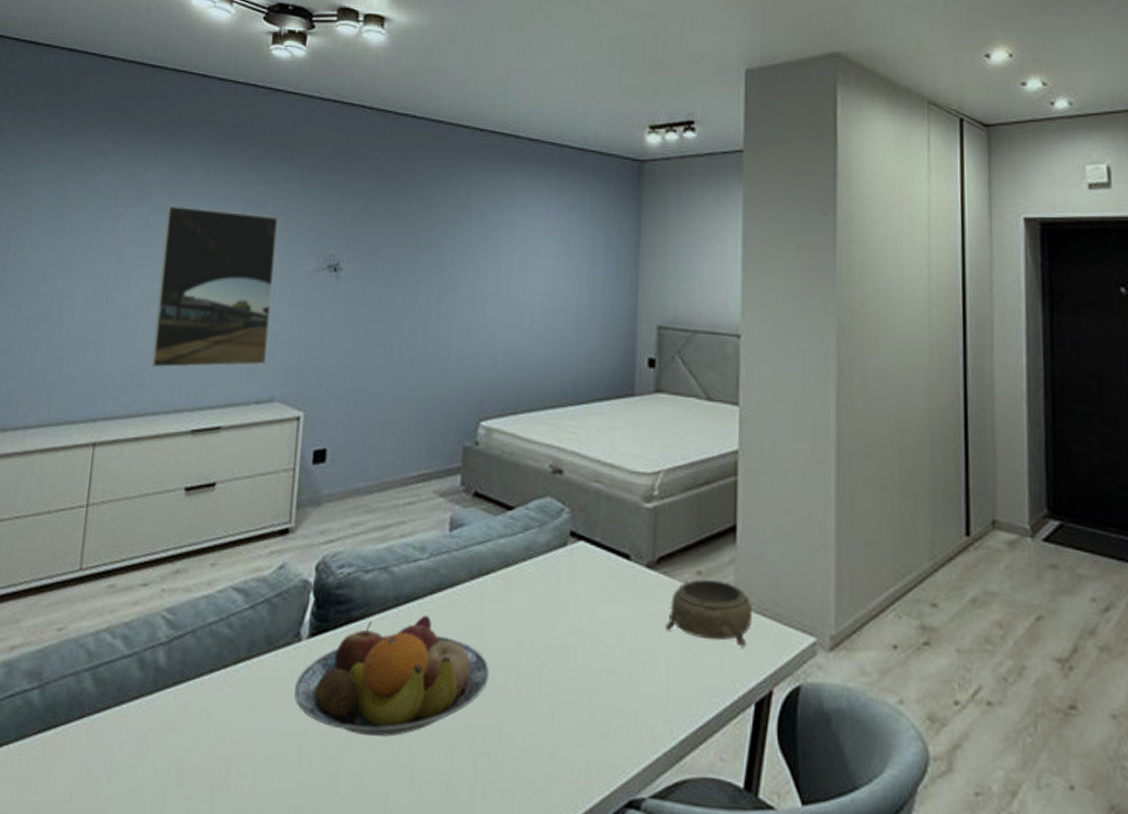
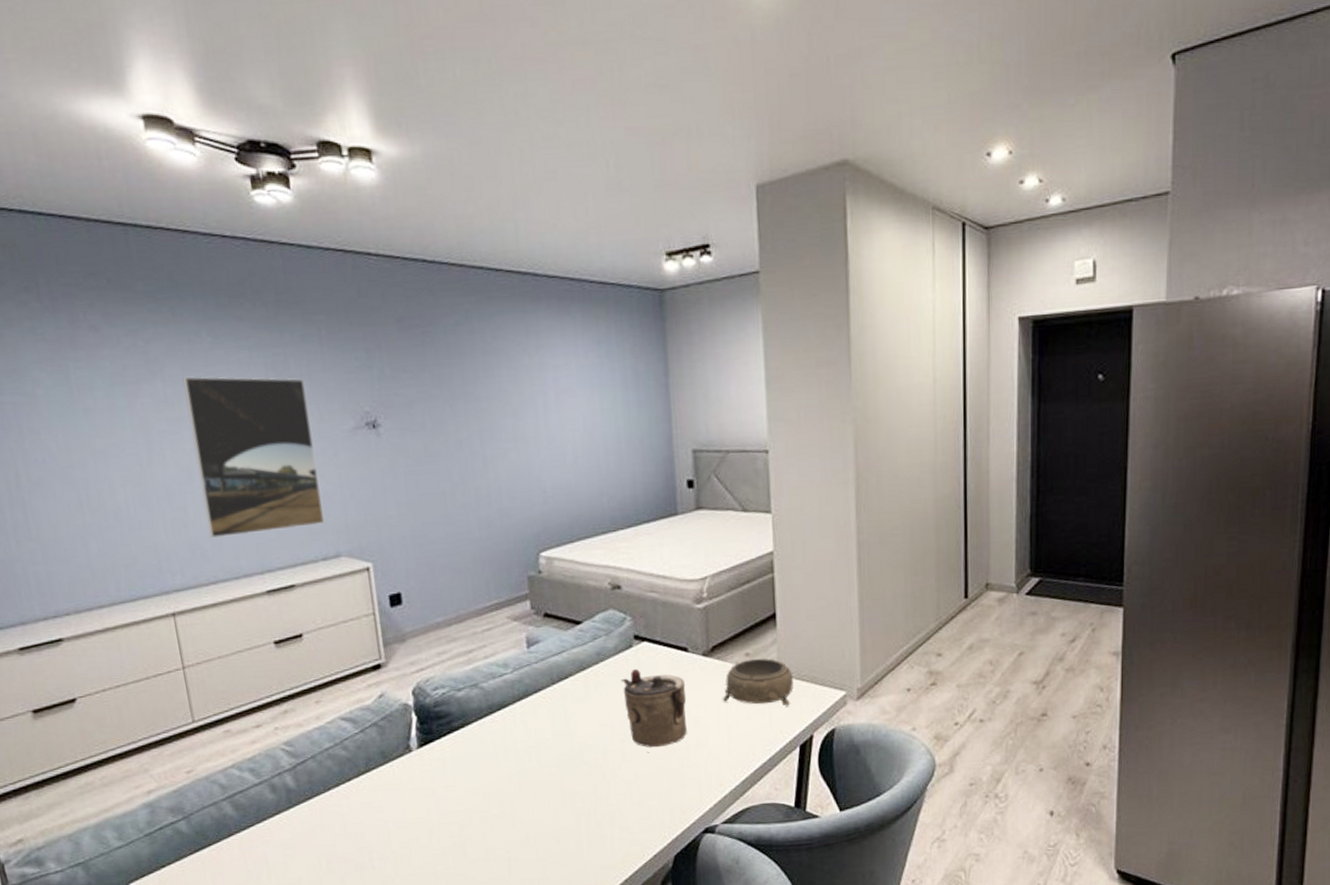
fruit bowl: present [294,615,490,737] -> none [414,717,581,814]
teapot: none [548,572,623,679] -> present [620,668,687,748]

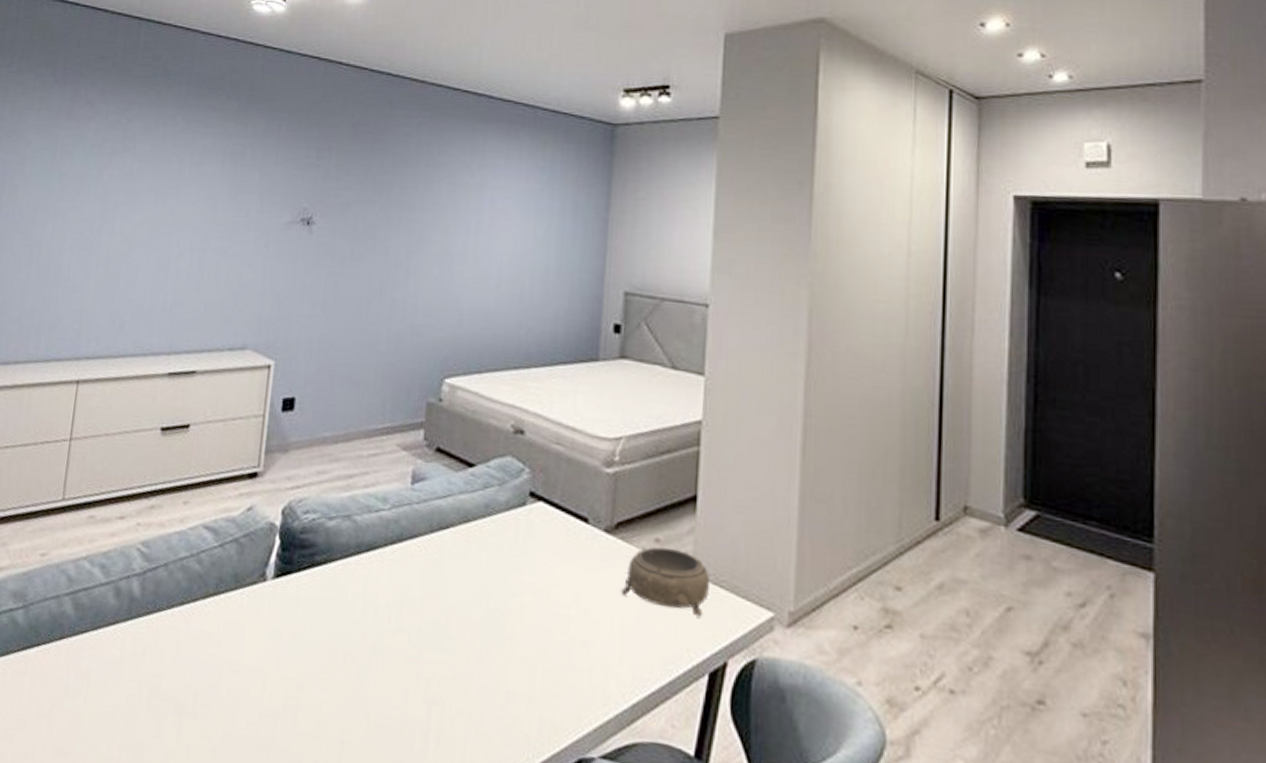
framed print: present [182,376,325,538] -> none [132,155,255,313]
teapot: present [620,668,687,748] -> none [506,531,580,637]

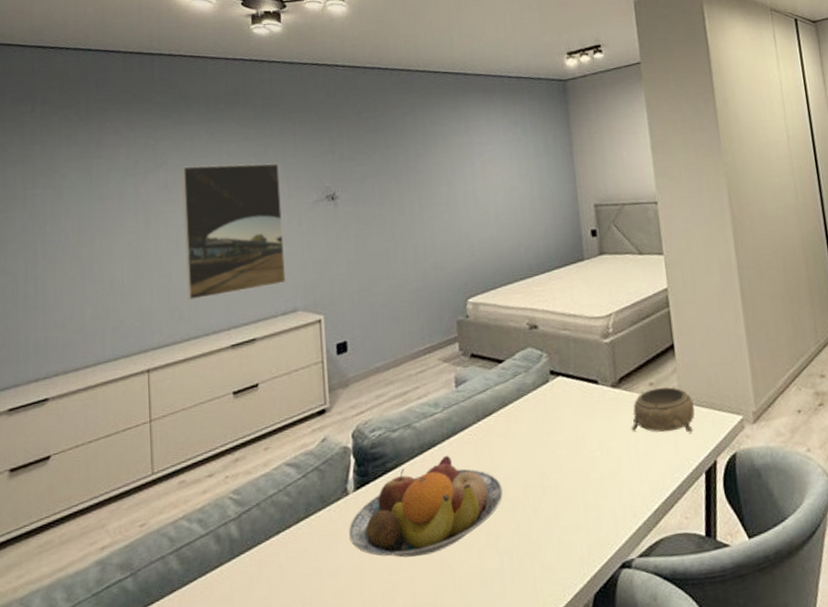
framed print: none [132,155,255,313] -> present [181,163,287,300]
fruit bowl: none [258,564,447,679] -> present [349,455,504,558]

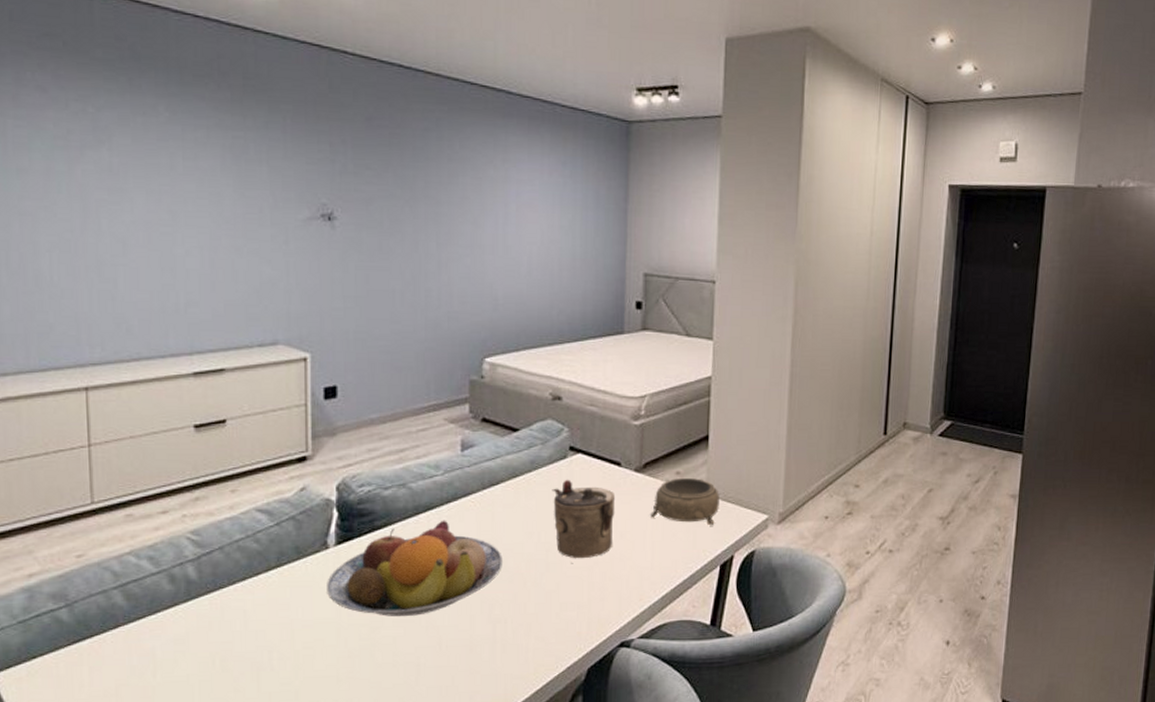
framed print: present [181,163,287,300] -> none [131,148,266,314]
teapot: none [539,402,601,481] -> present [552,479,616,559]

